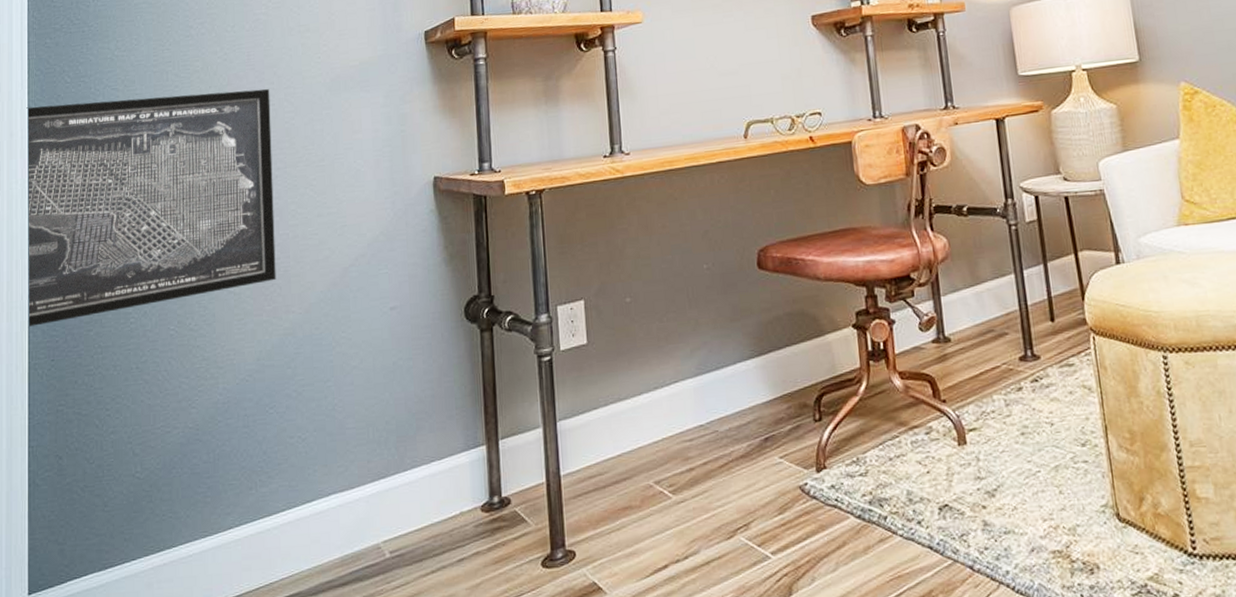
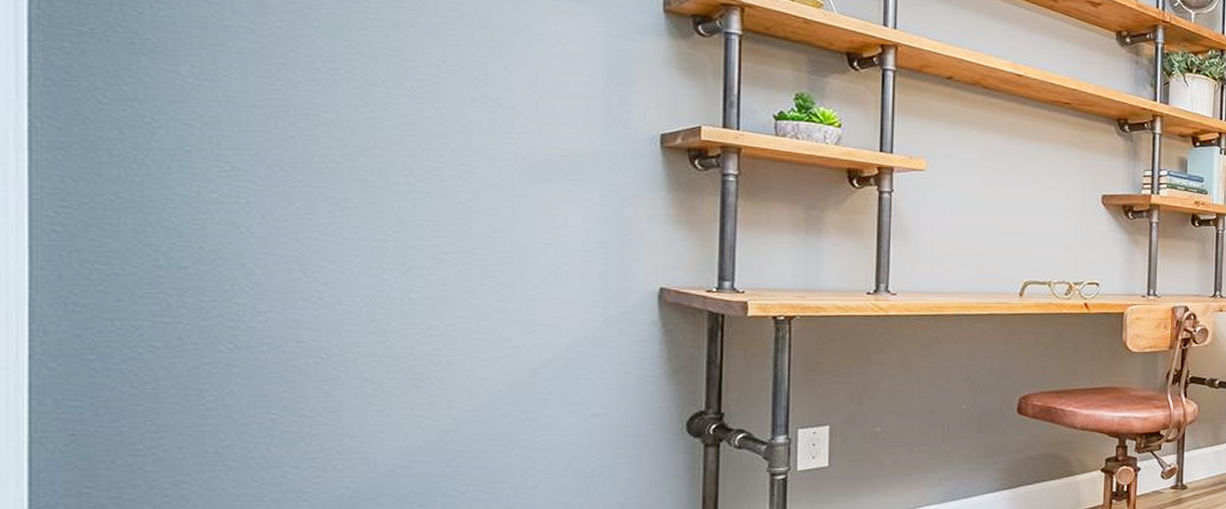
wall art: present [26,89,276,327] -> none [25,123,438,393]

